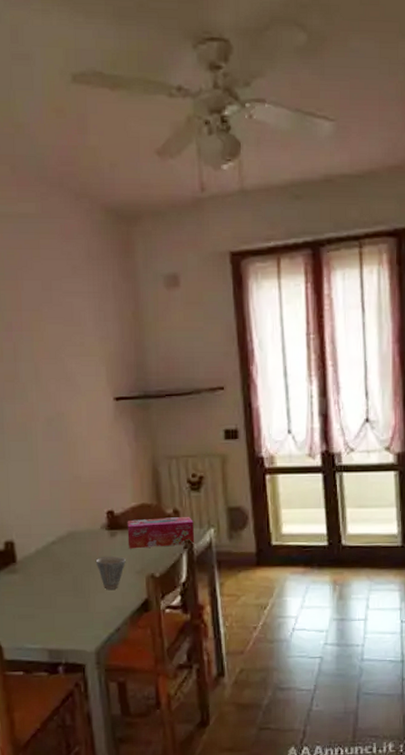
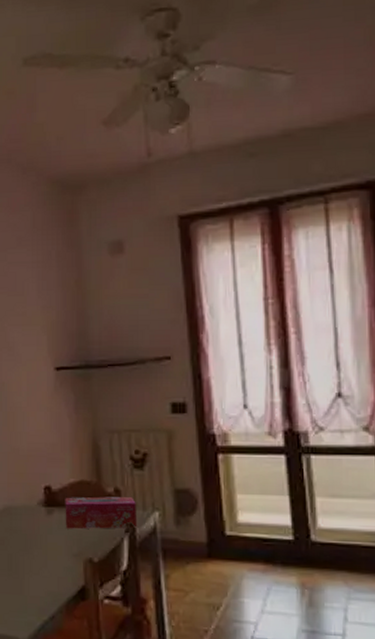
cup: present [96,556,126,590] -> none [32,535,62,572]

